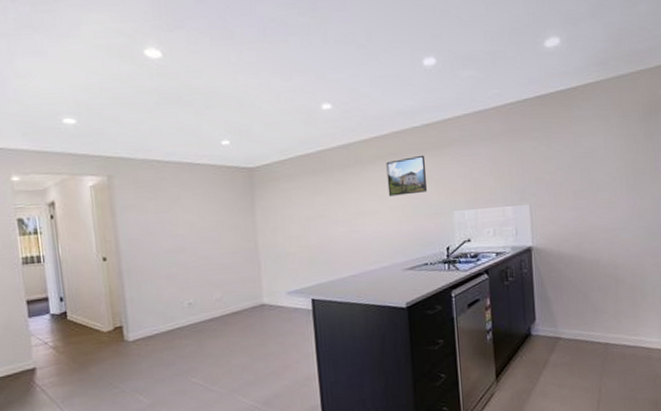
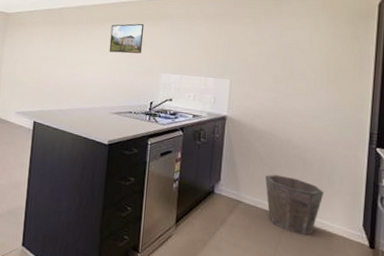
waste bin: none [580,299,639,358] -> present [265,174,324,236]

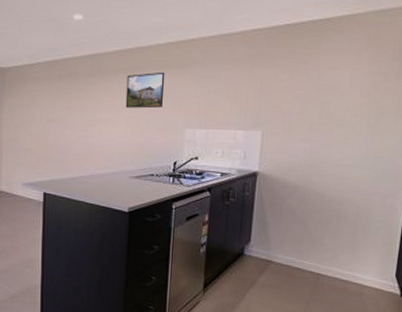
waste bin: present [265,174,324,236] -> none [297,230,359,290]

